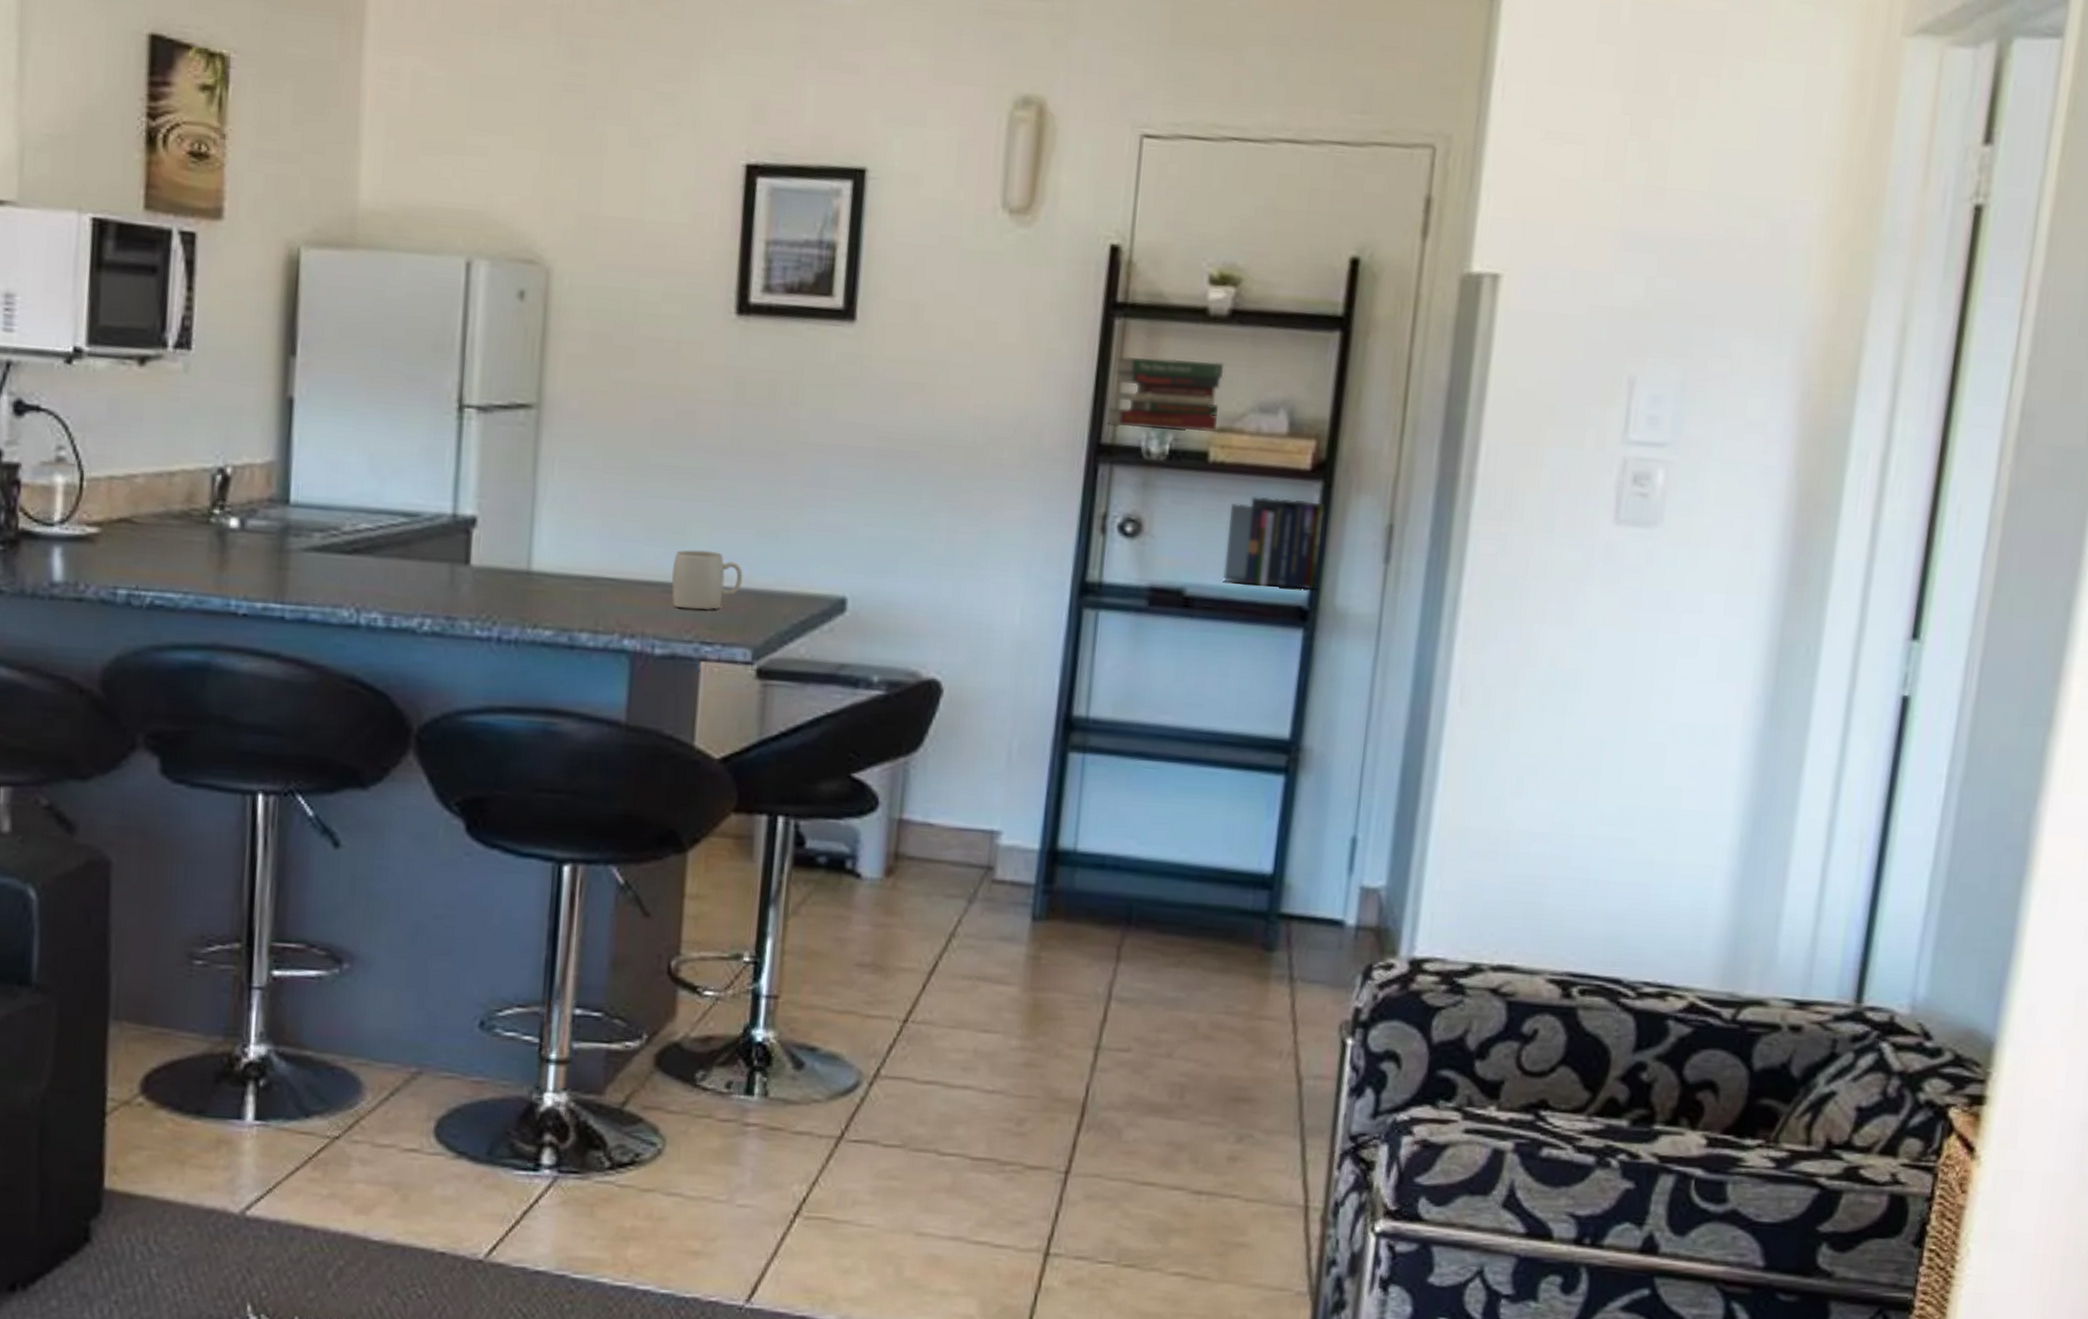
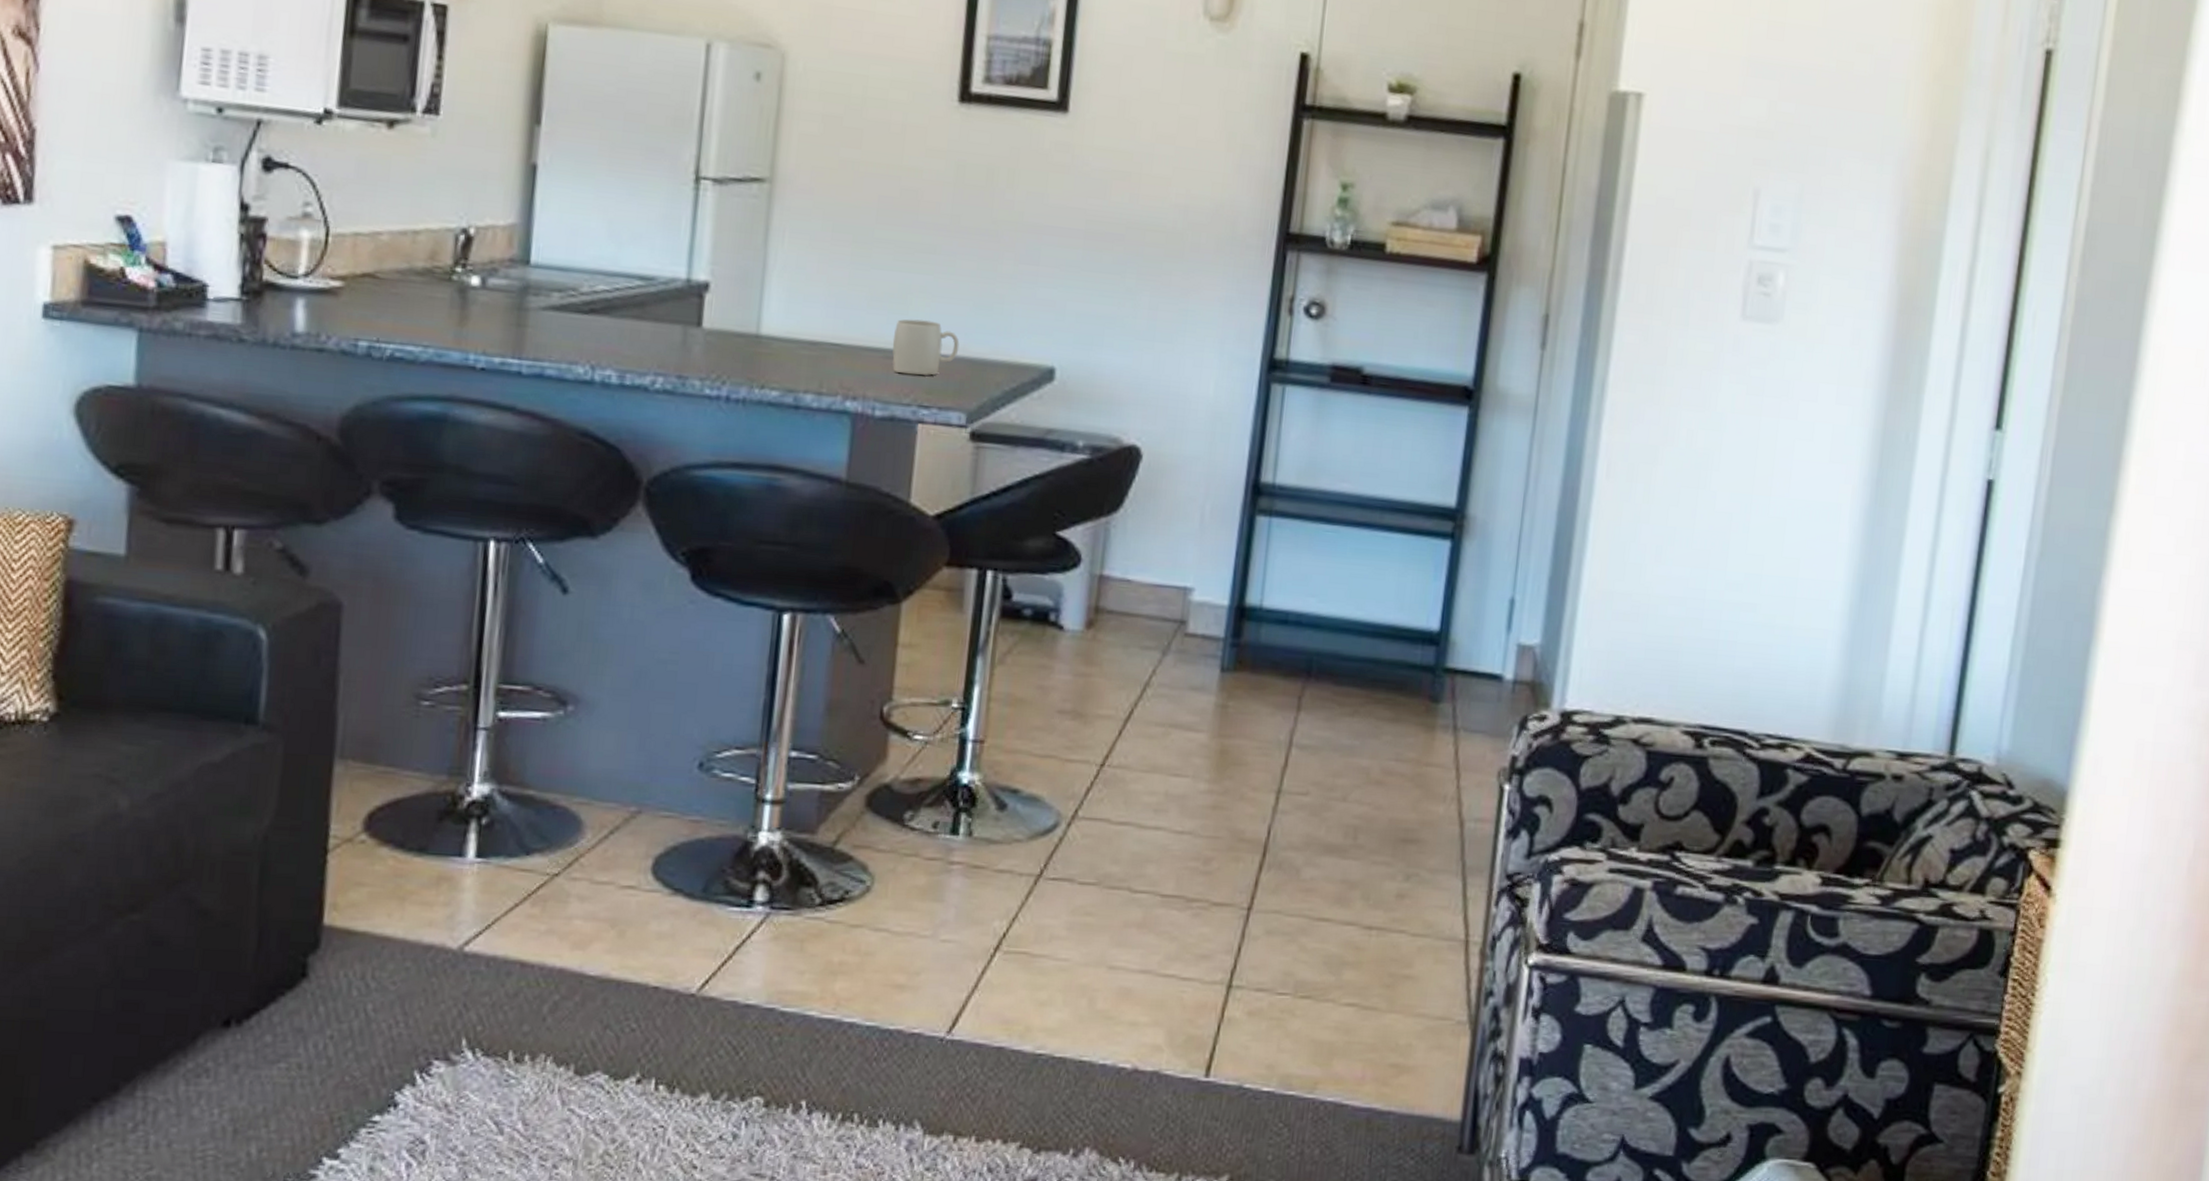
books: present [1107,356,1225,432] -> none [1295,154,1401,225]
books: present [1223,496,1325,590] -> none [1397,285,1489,372]

